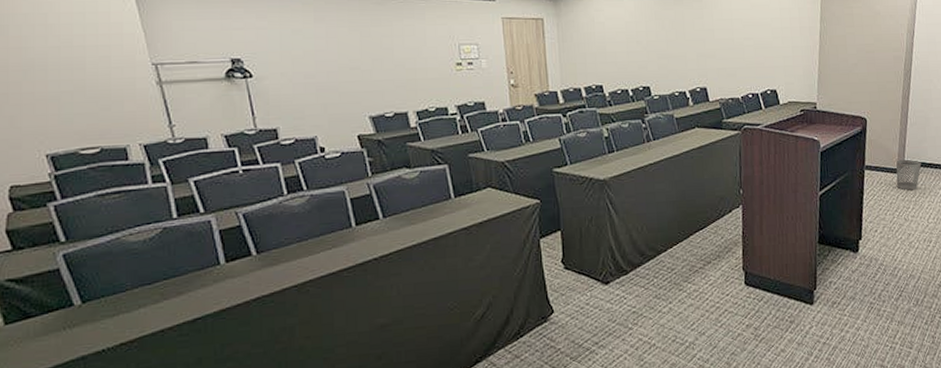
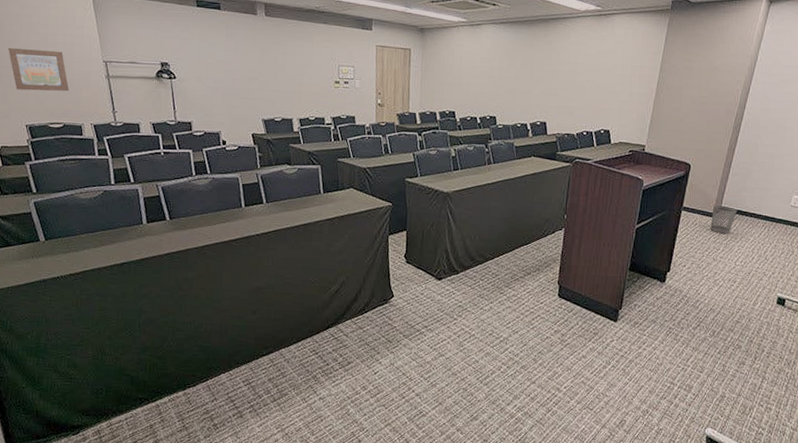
wall art: none [16,56,107,110] -> present [8,47,70,92]

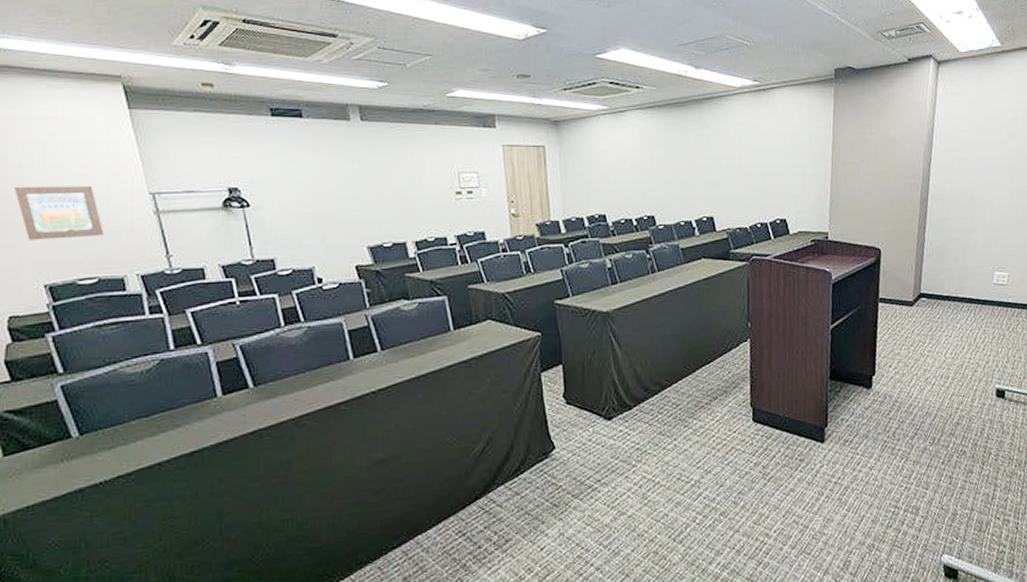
wastebasket: present [710,205,737,234] -> none [911,291,938,324]

